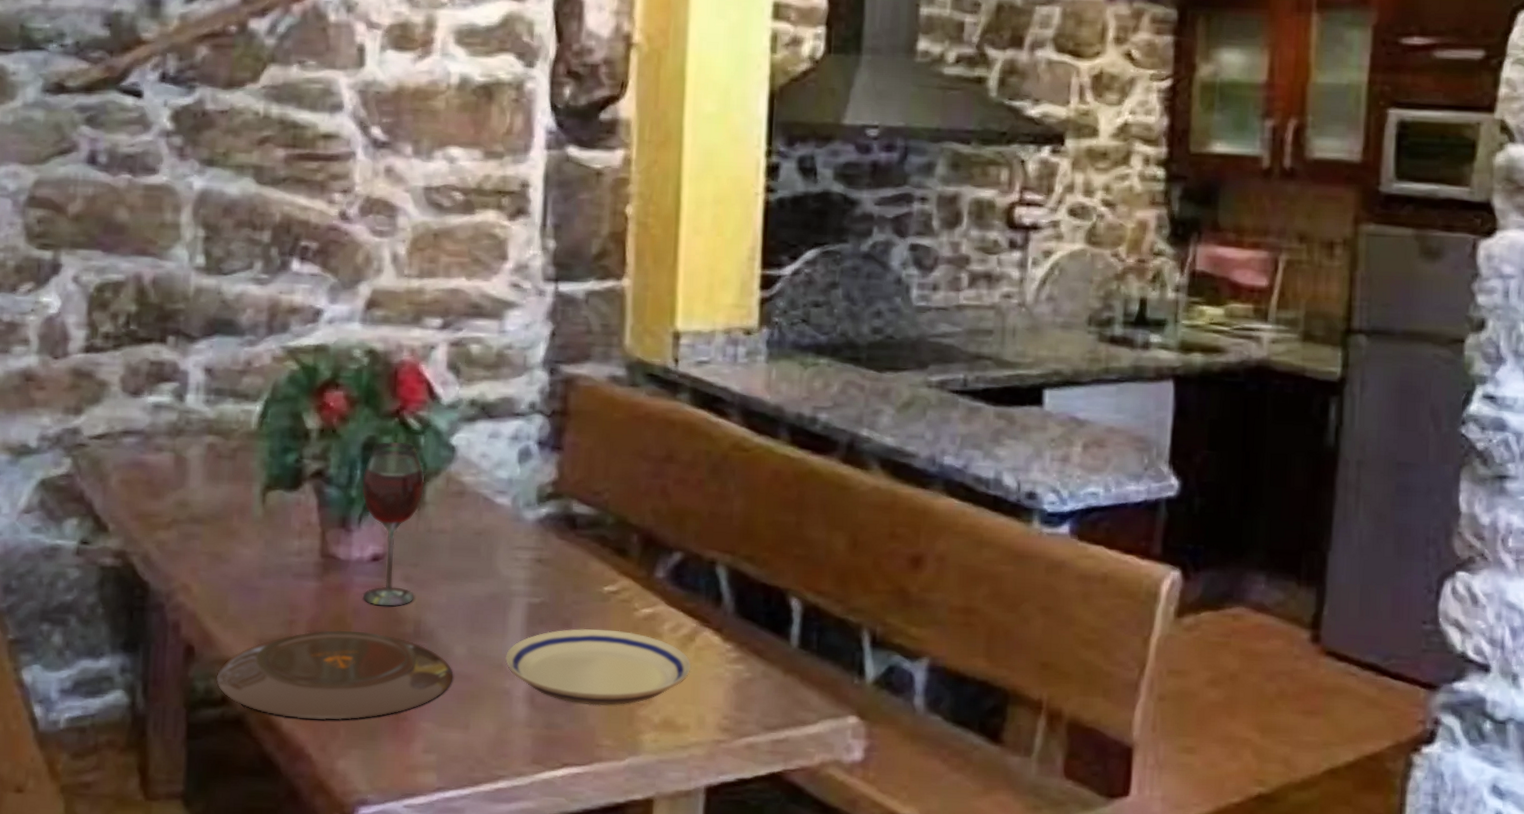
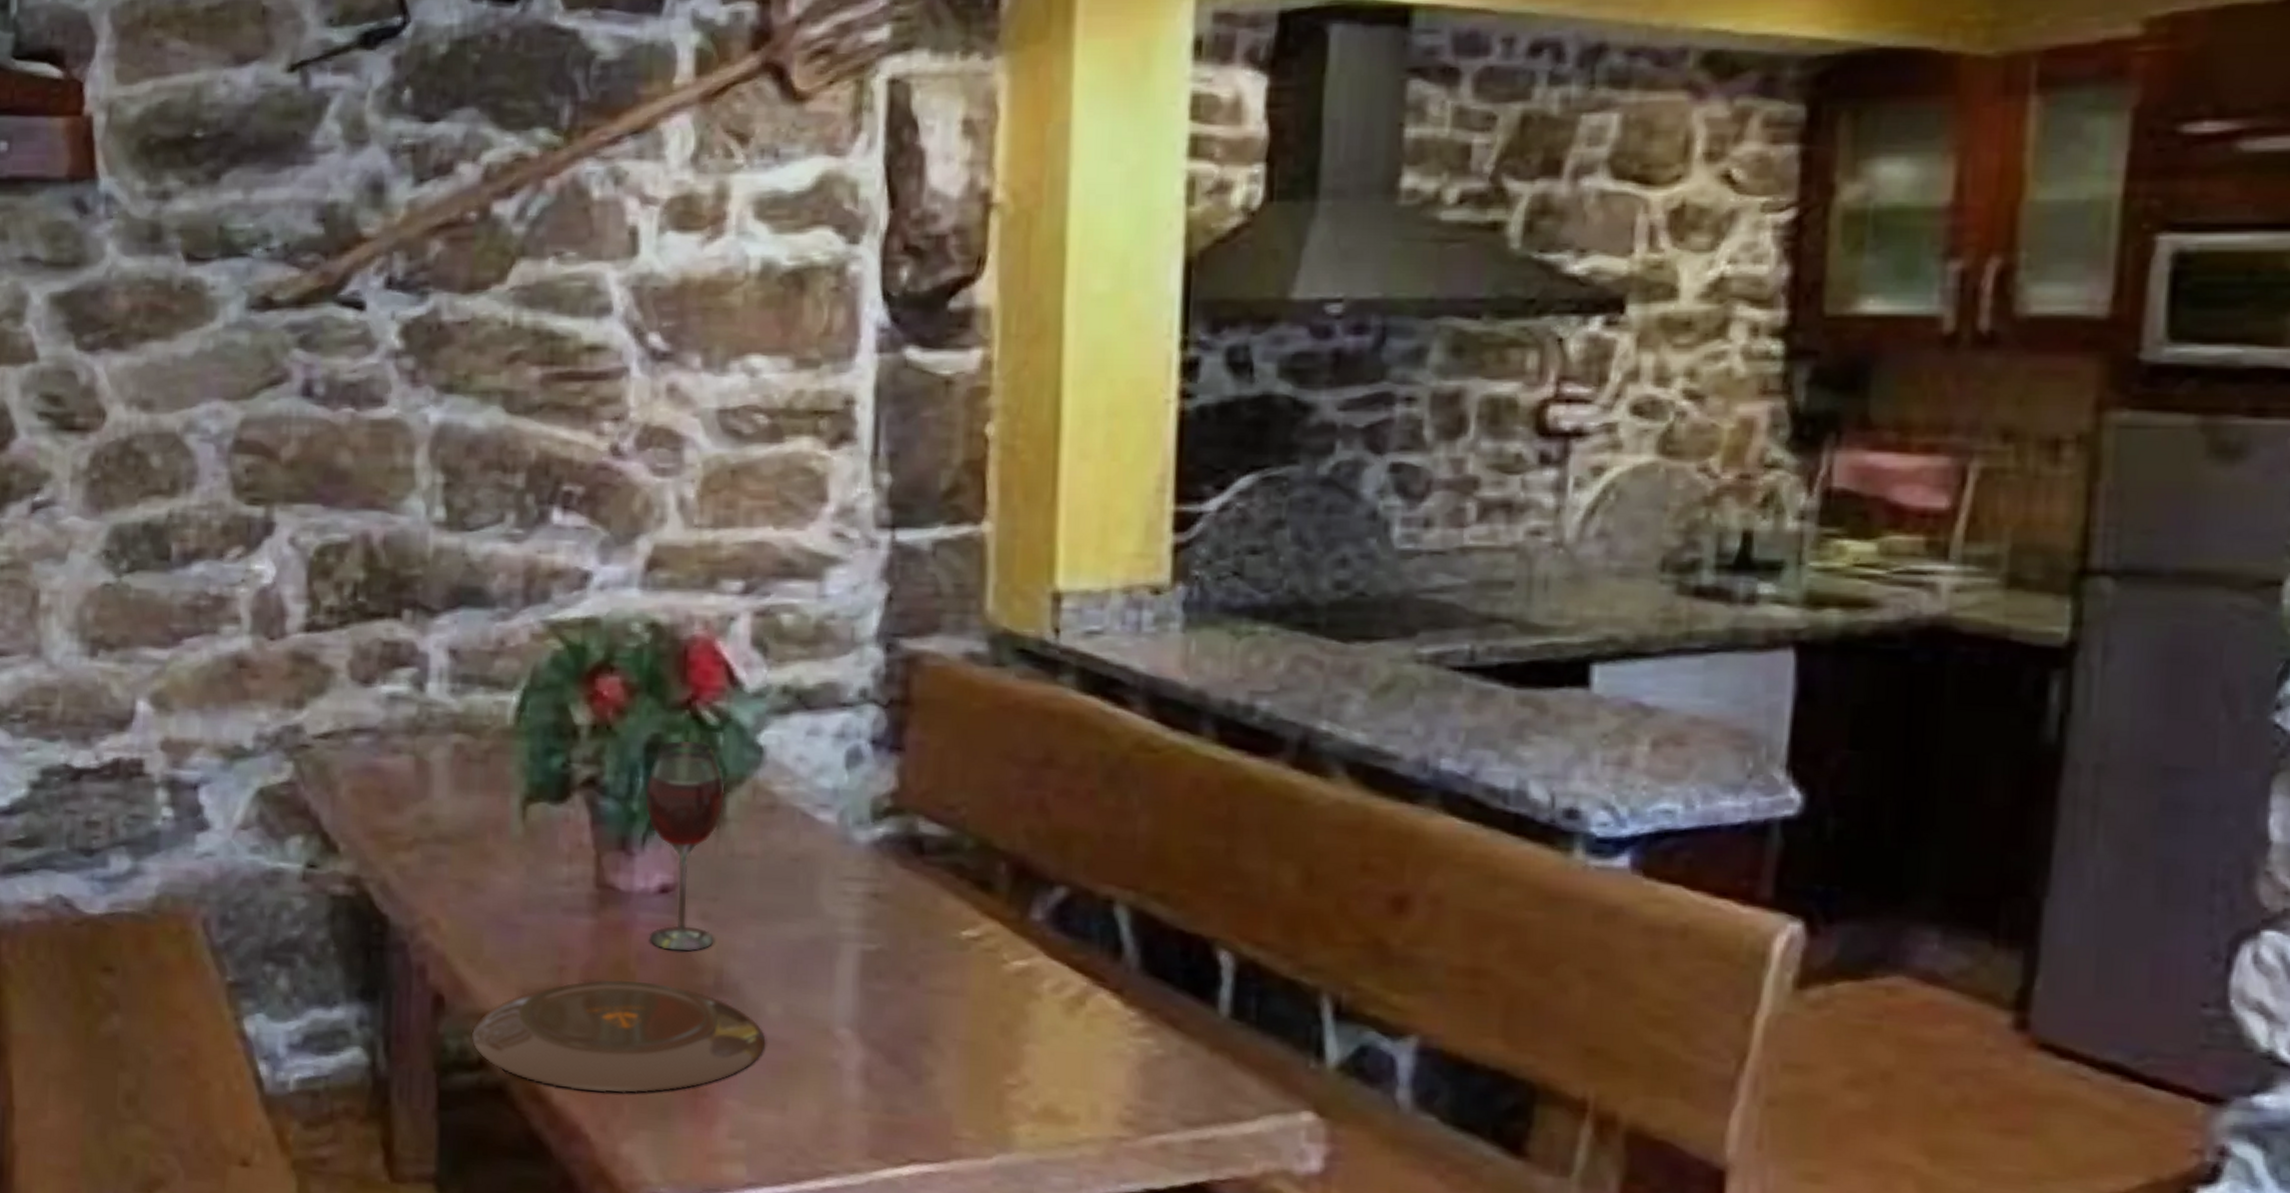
plate: present [506,629,691,706] -> none [833,985,1080,1086]

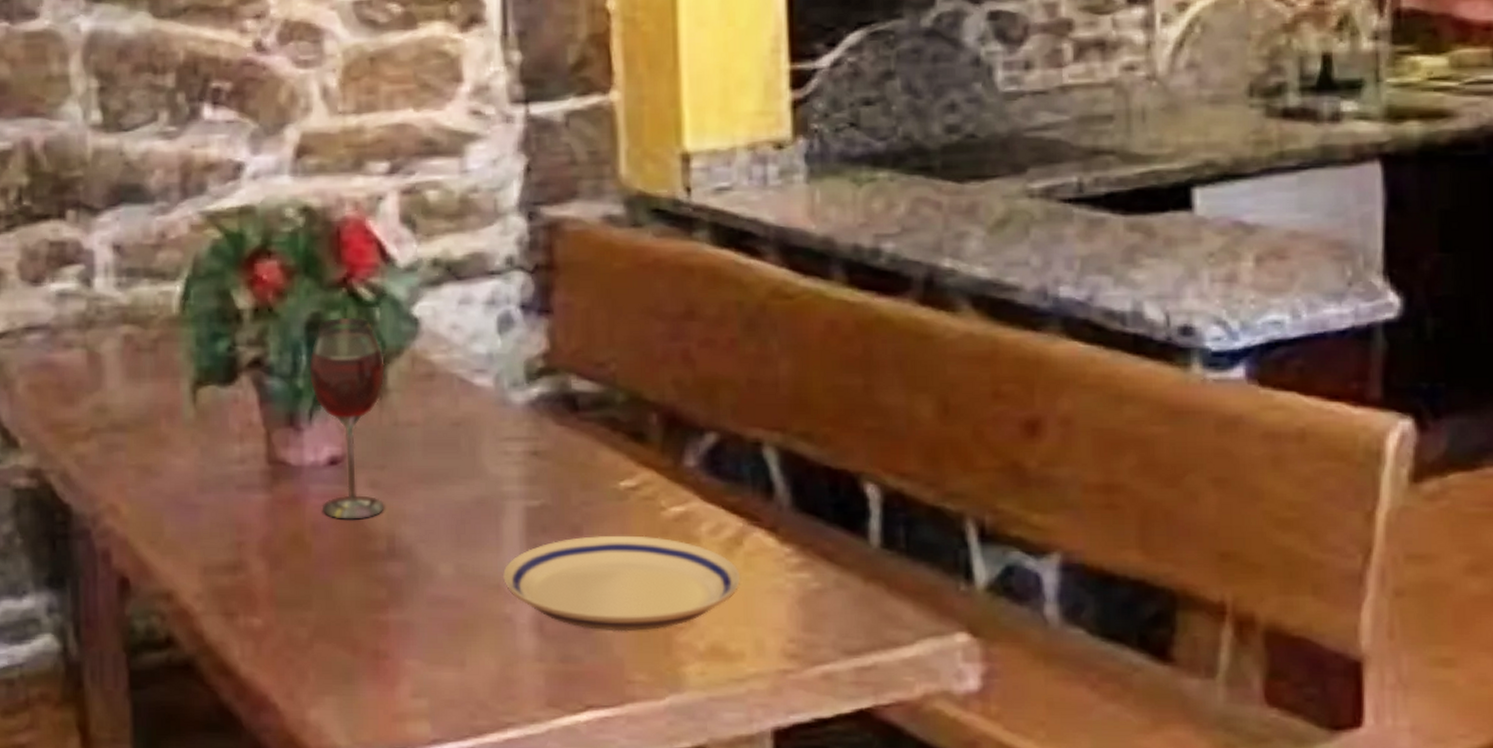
plate: present [472,979,765,1094] -> none [158,551,439,662]
plate: none [833,985,1080,1086] -> present [503,535,740,632]

